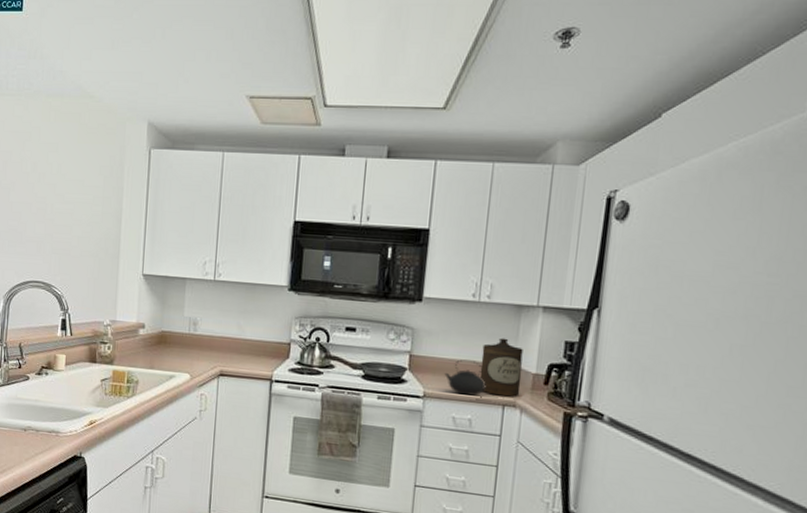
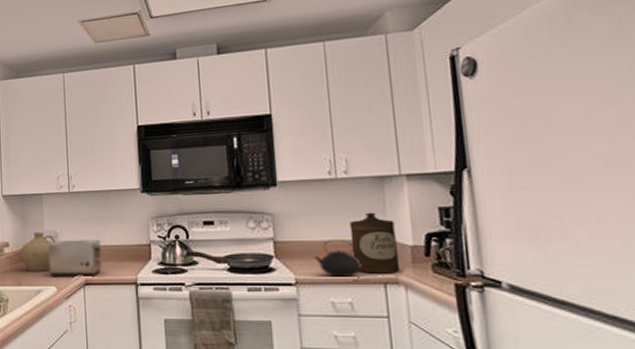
ceramic jug: none [156,317,194,358] -> present [20,232,55,271]
toaster: none [184,328,241,368] -> present [48,239,102,278]

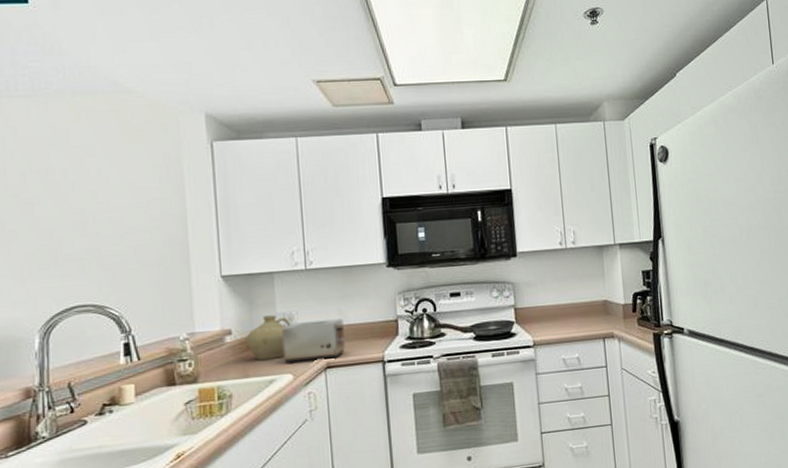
teakettle: present [314,240,362,277] -> none [548,303,586,336]
canister: present [349,212,401,274] -> none [576,277,615,331]

